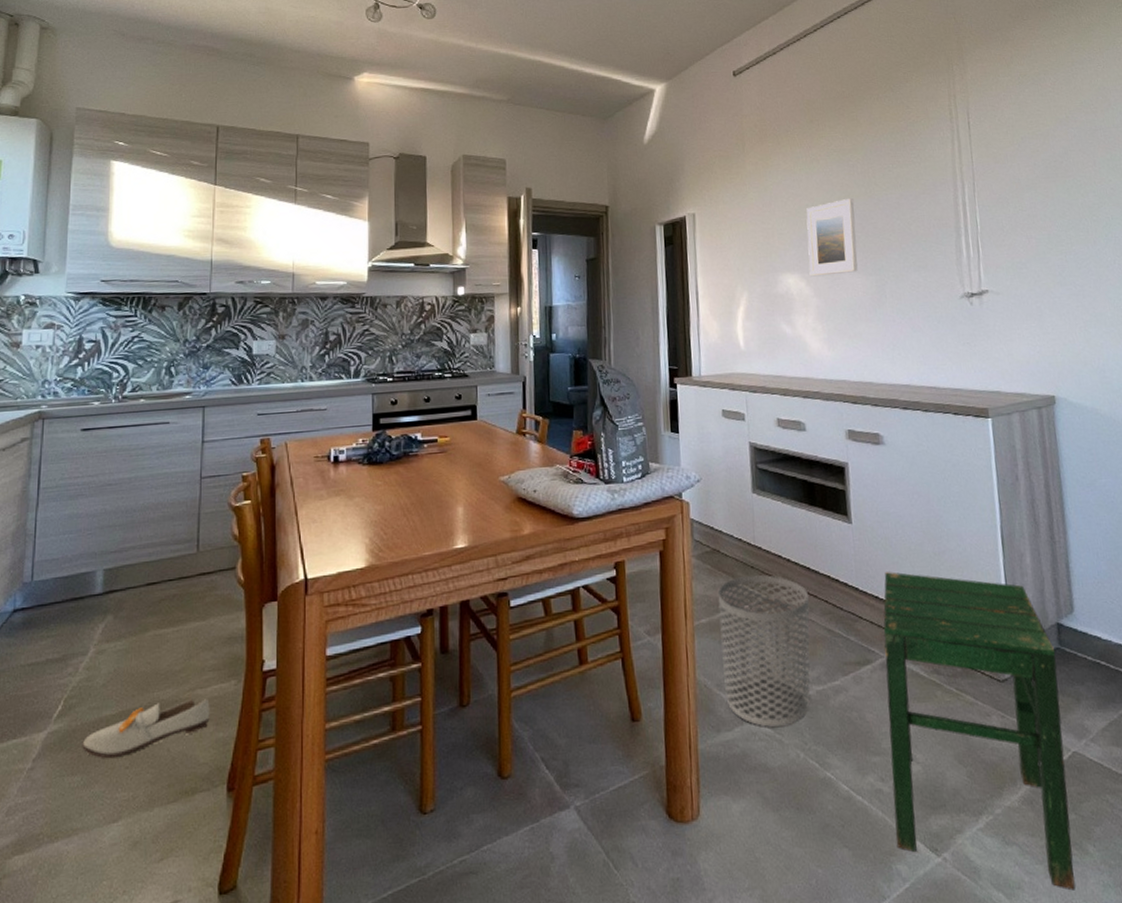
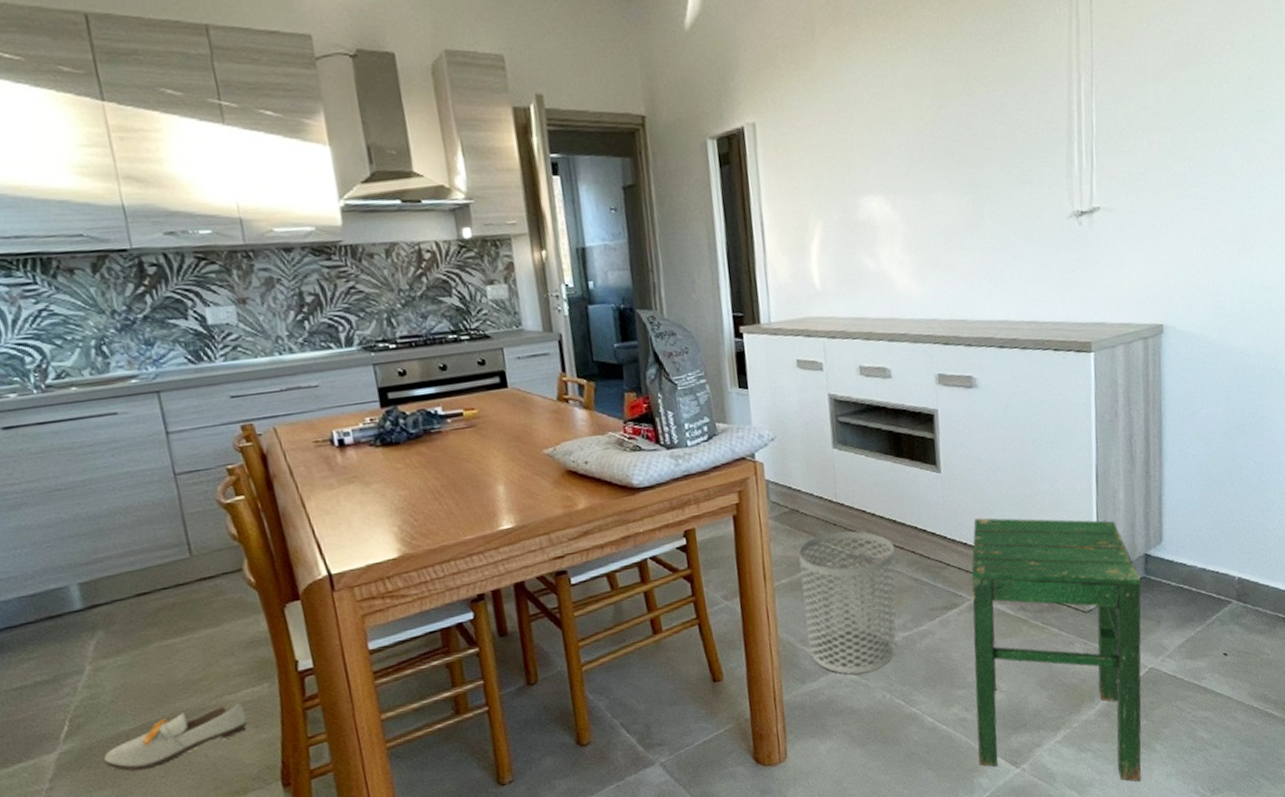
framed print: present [806,198,858,277] -> none [892,97,953,199]

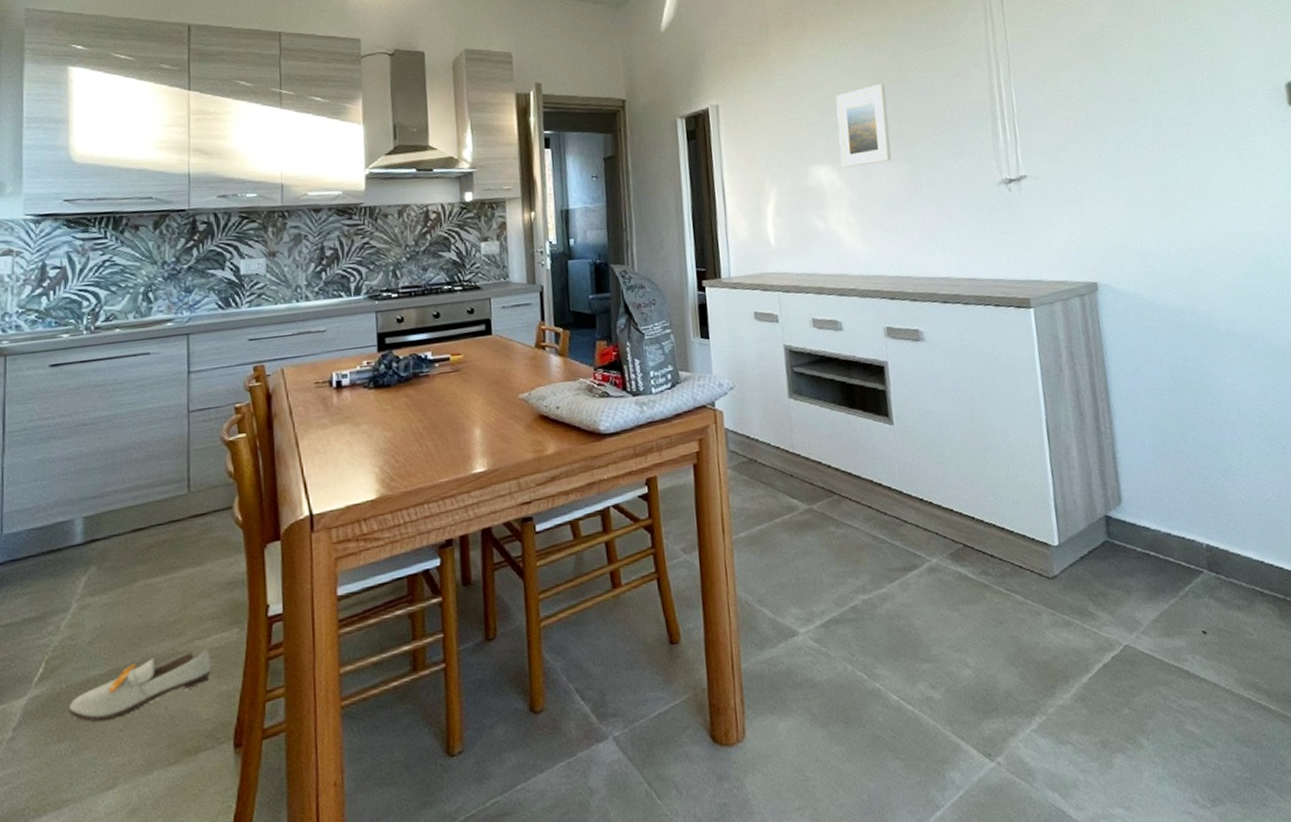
waste bin: present [798,531,896,674] -> none [756,483,856,641]
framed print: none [892,97,953,199] -> present [836,83,892,168]
stool: present [971,518,1141,782] -> none [928,472,1131,786]

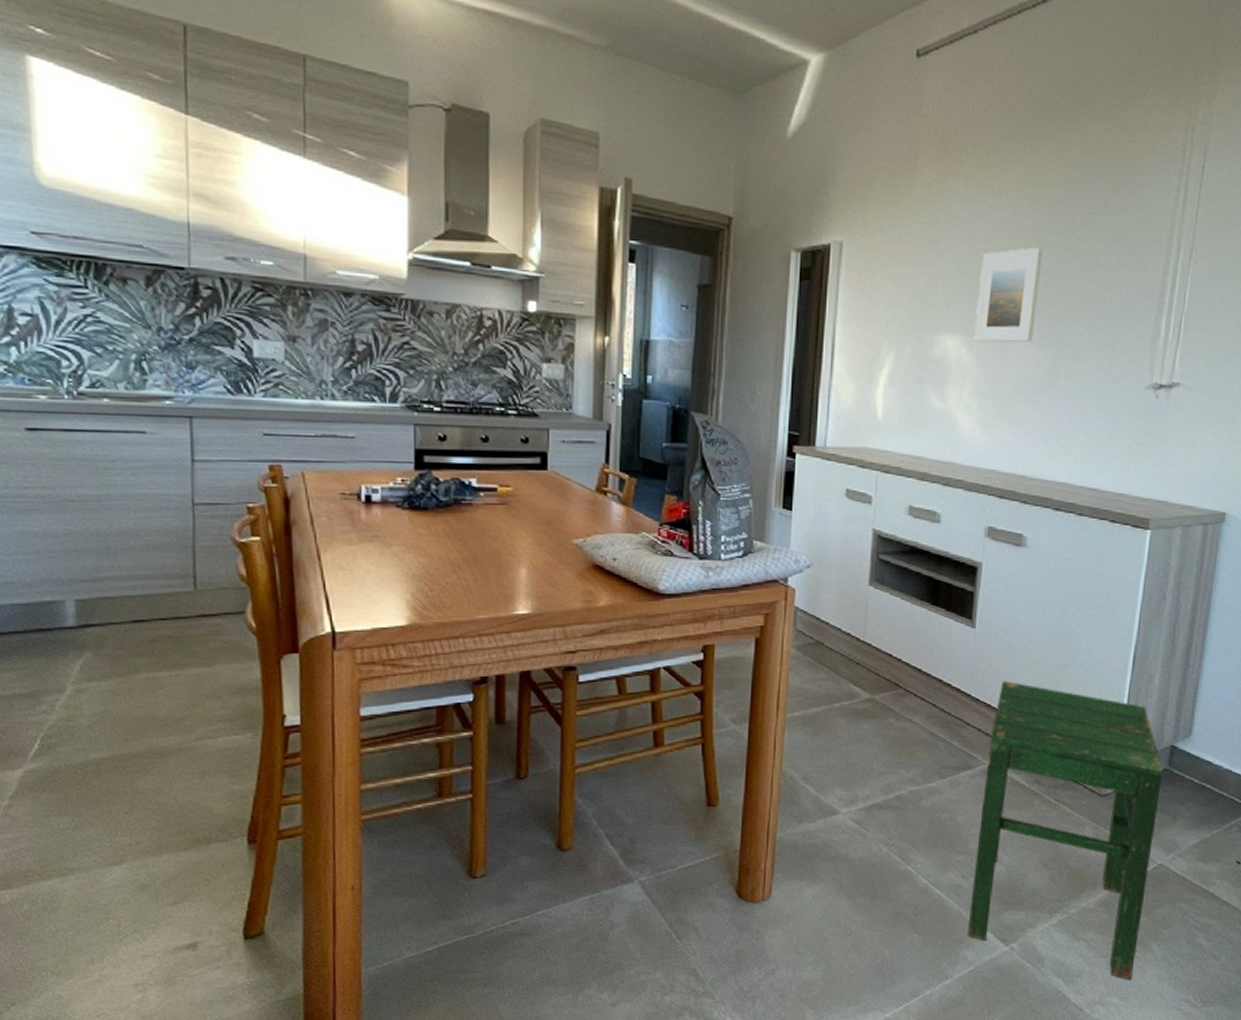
shoe: present [68,650,211,722] -> none [68,748,223,801]
stool: none [928,472,1131,786] -> present [967,681,1164,981]

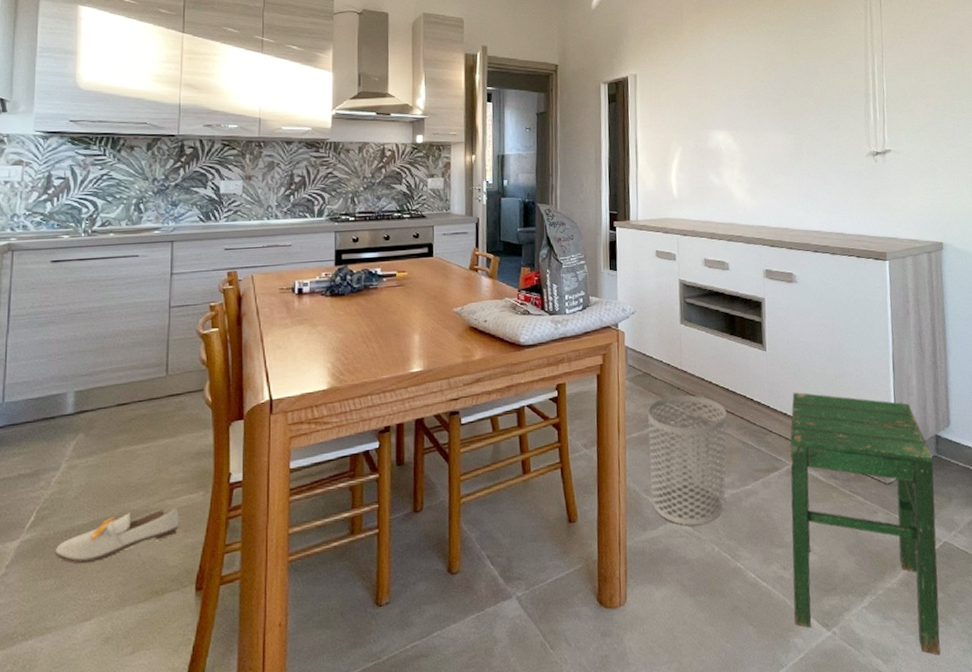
shoe: none [68,748,223,801] -> present [54,508,179,564]
waste bin: none [812,671,917,821] -> present [647,395,728,526]
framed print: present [973,246,1044,343] -> none [735,64,779,134]

